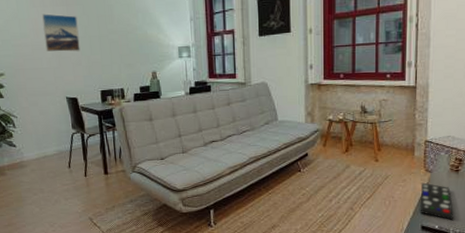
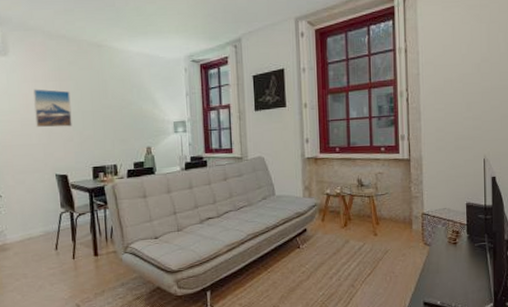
remote control: present [421,182,454,220] -> none [421,256,455,295]

